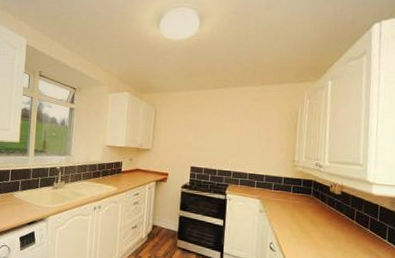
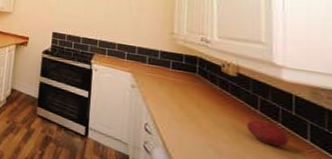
fruit: none [346,228,374,248] -> present [247,119,289,147]

